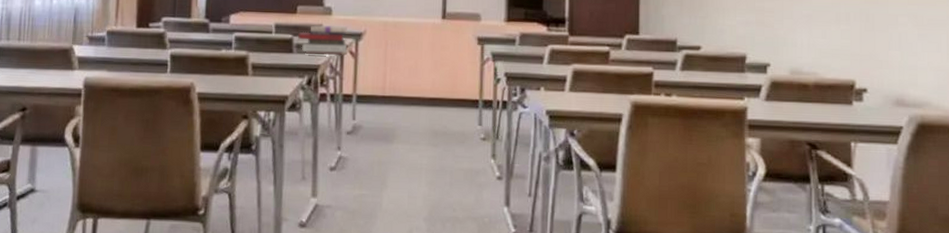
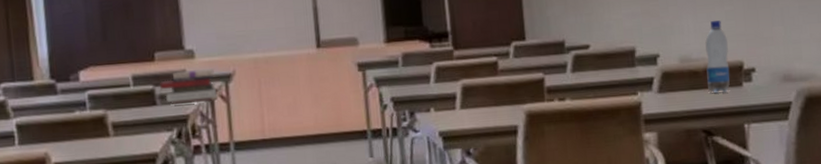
bottle: none [817,38,841,109] -> present [705,20,730,94]

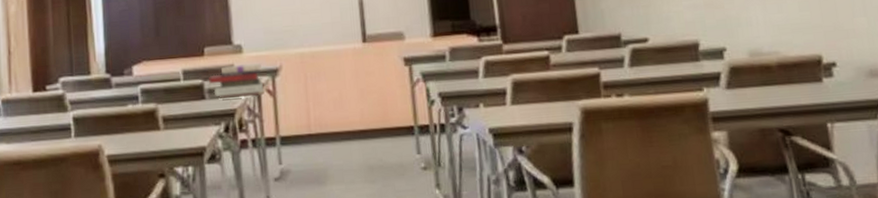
bottle: present [705,20,730,94] -> none [777,12,808,90]

